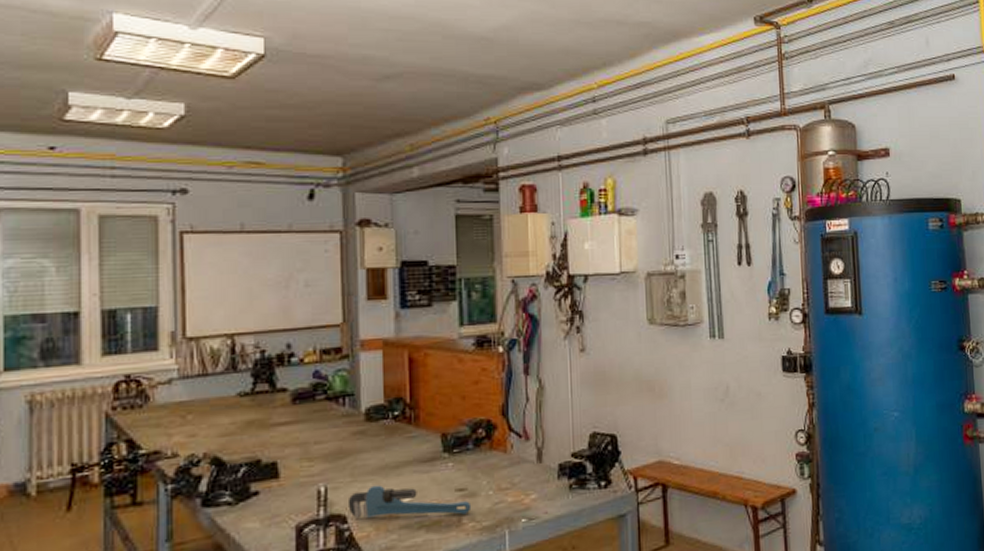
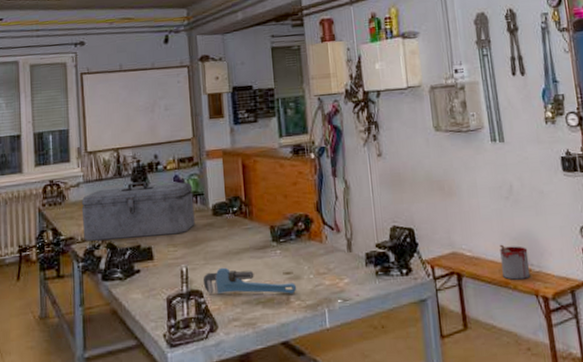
toolbox: none [174,378,340,456] -> present [81,181,195,241]
paint can: none [710,451,741,490] -> present [499,244,531,280]

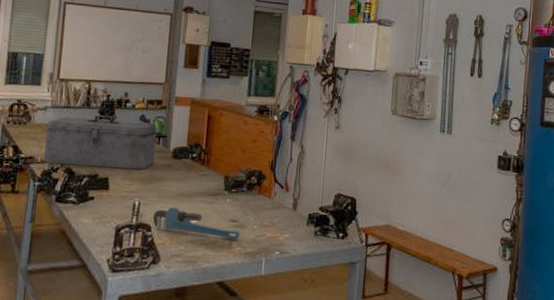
paint can: present [499,244,531,280] -> none [427,224,453,258]

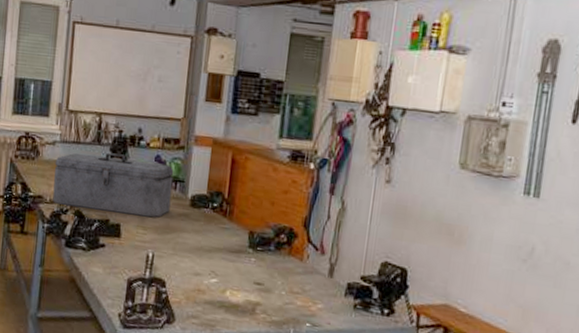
pipe wrench: present [152,206,241,240] -> none [167,261,266,306]

